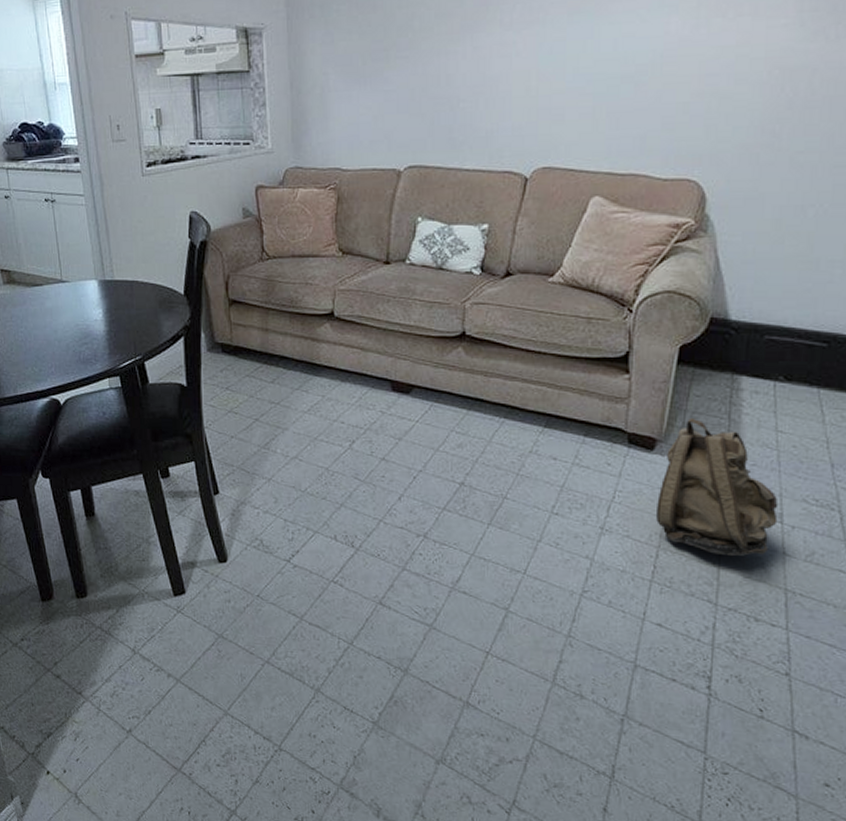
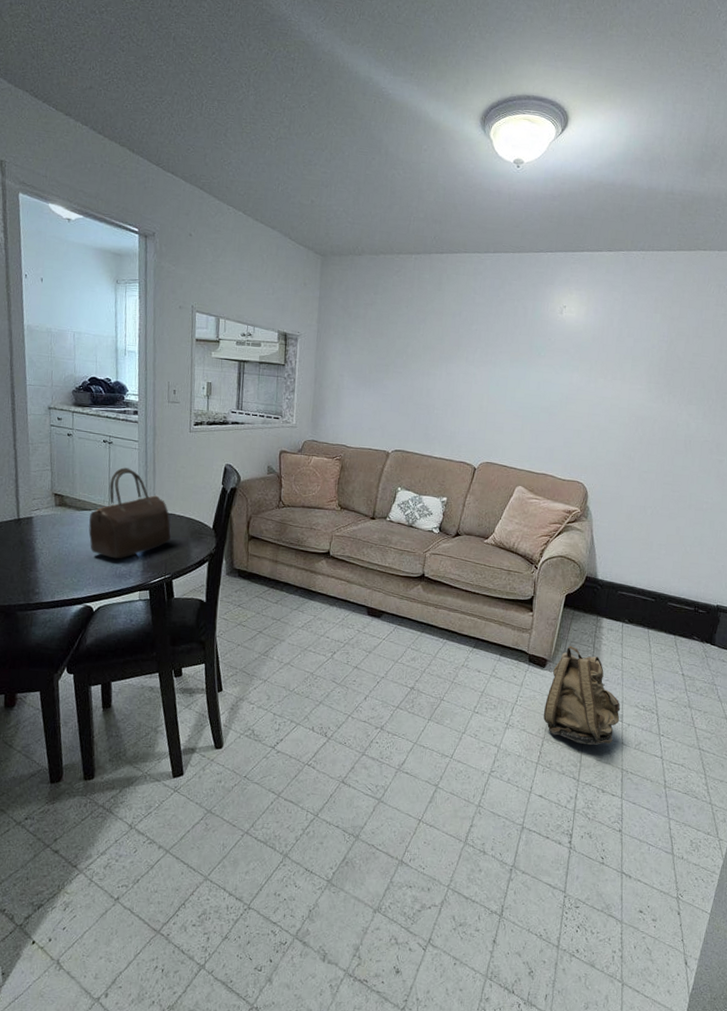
handbag: none [42,229,136,341] -> present [88,467,171,559]

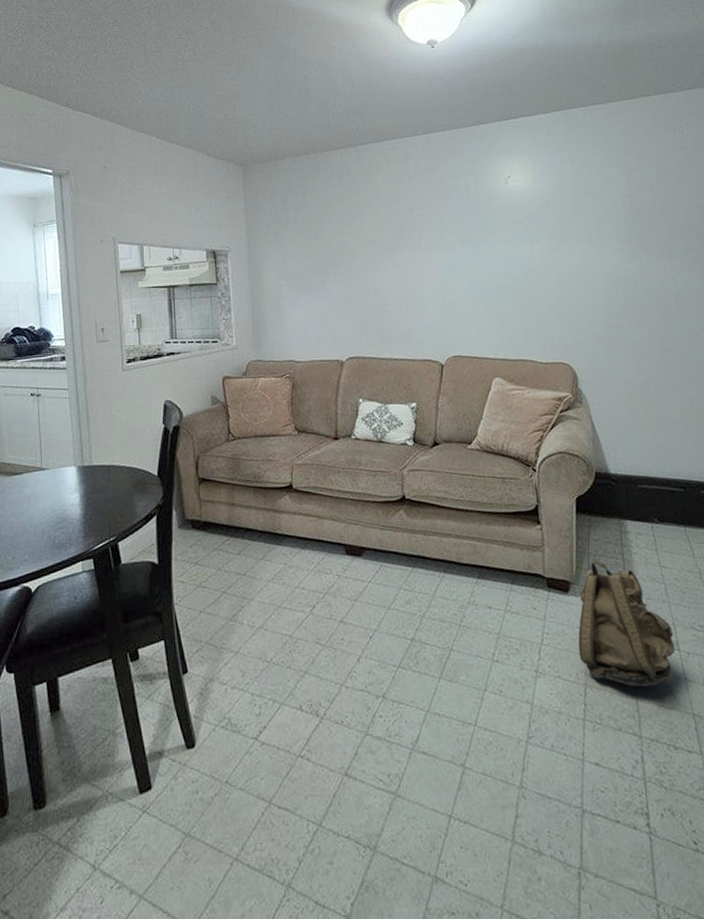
handbag: present [88,467,171,559] -> none [21,420,112,527]

